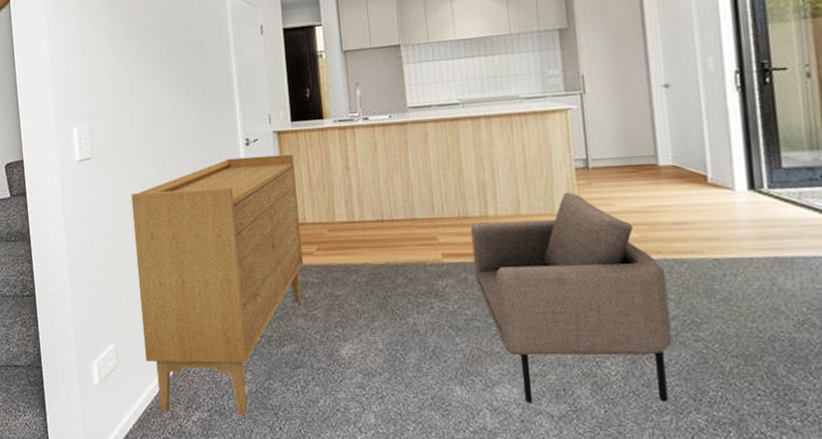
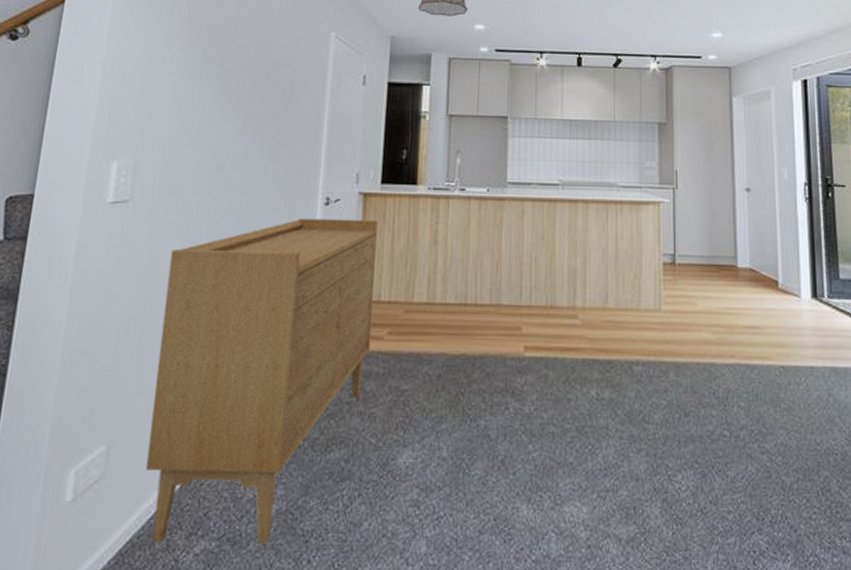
armchair: present [470,192,672,402] -> none [555,287,740,523]

